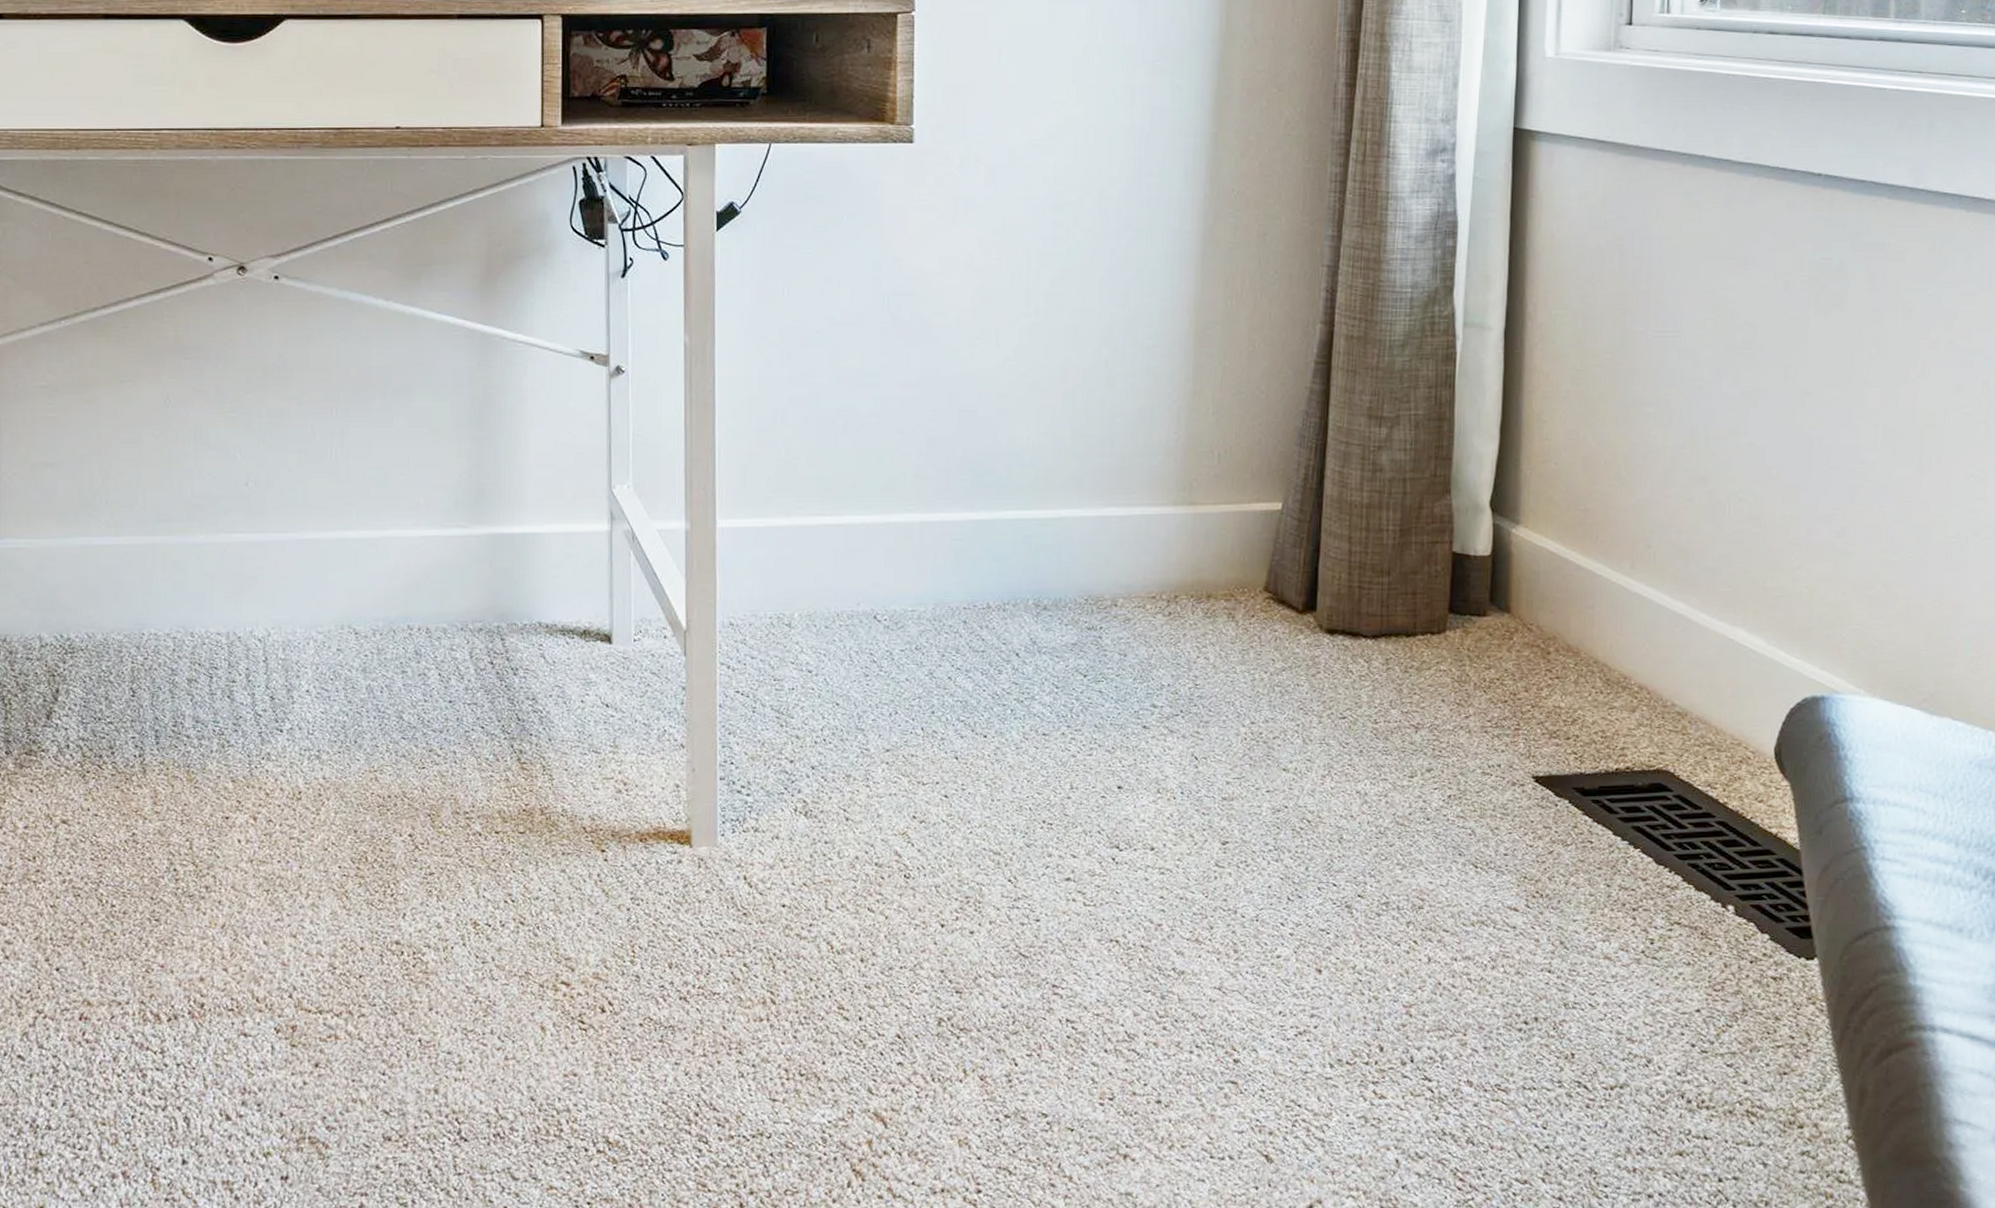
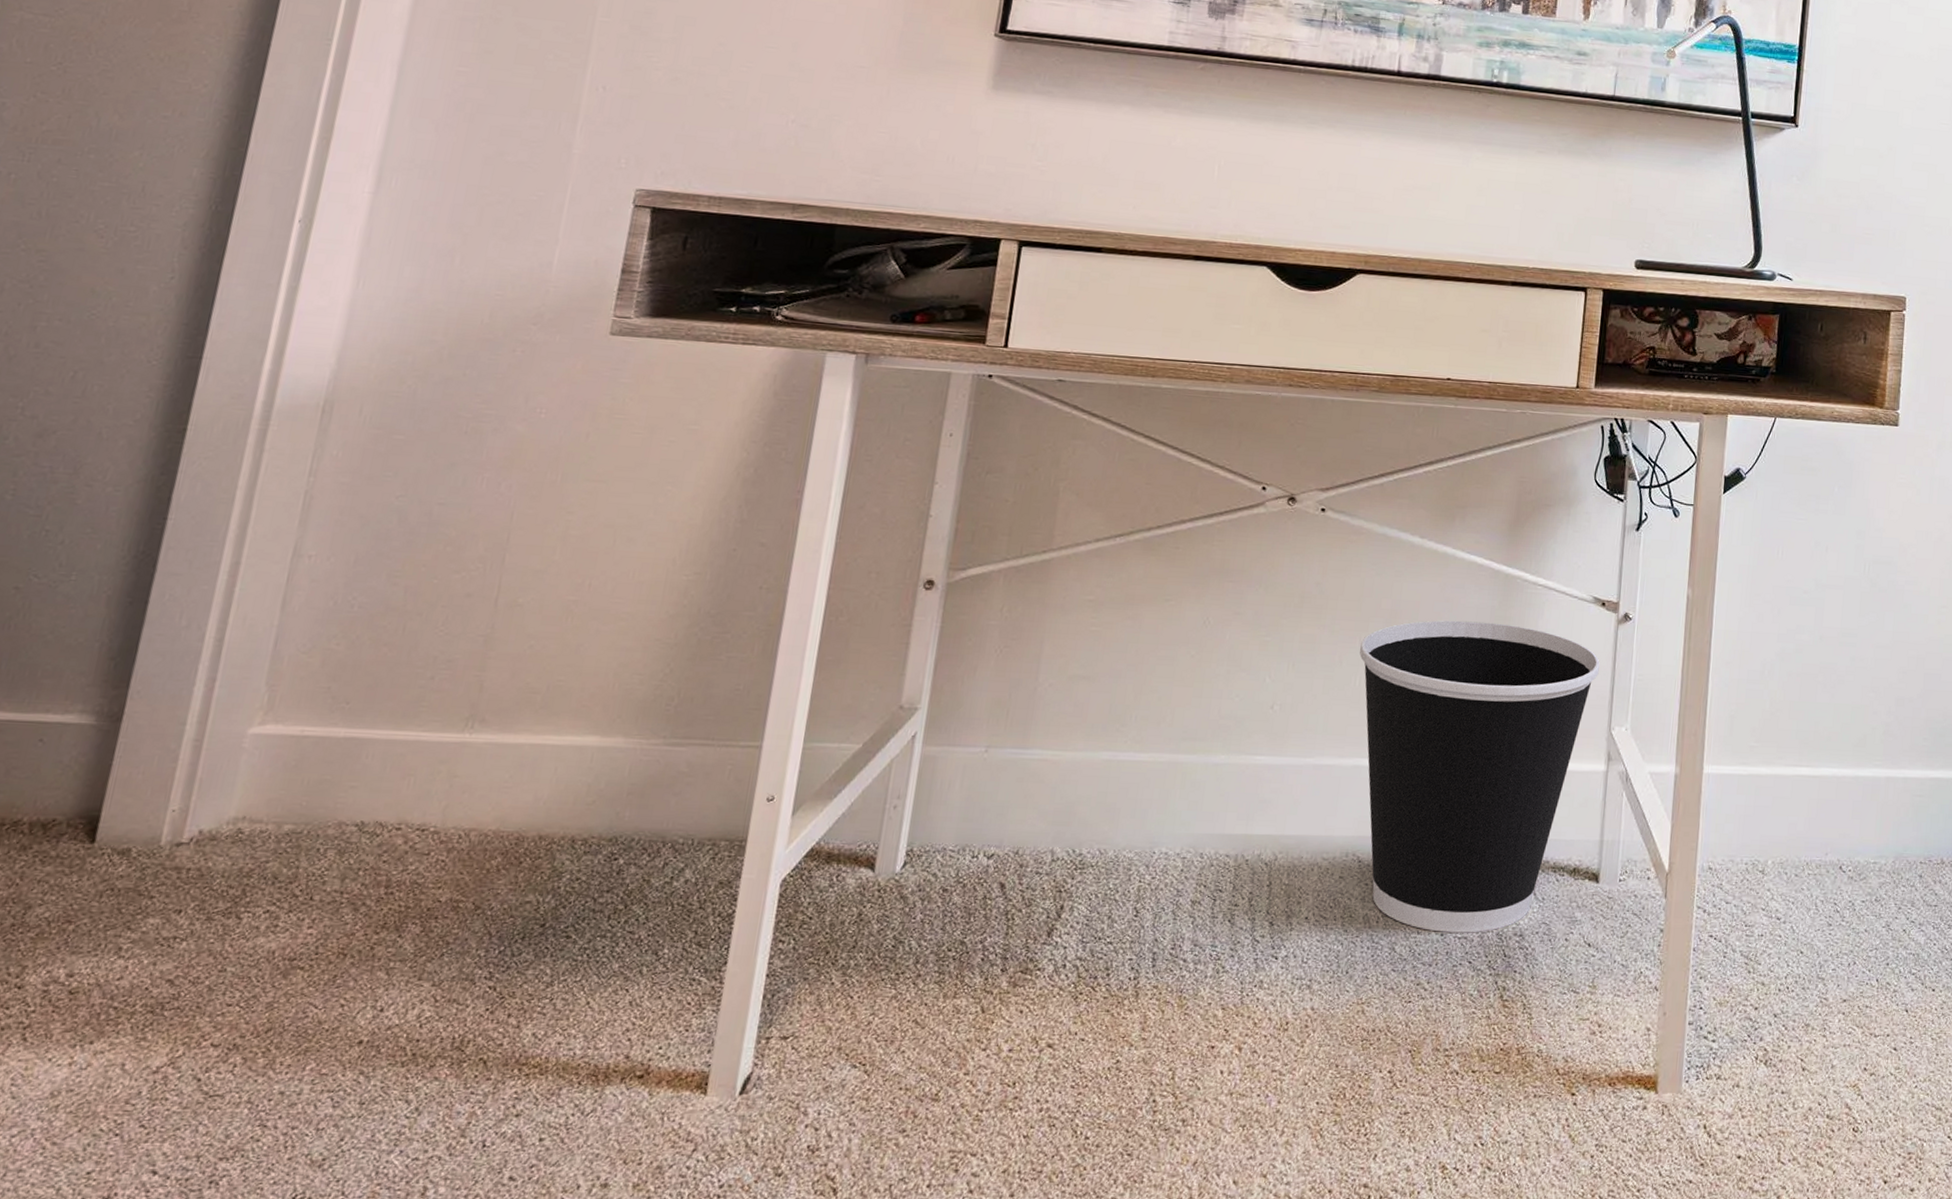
wastebasket: none [333,384,593,699] -> present [1360,620,1600,933]

